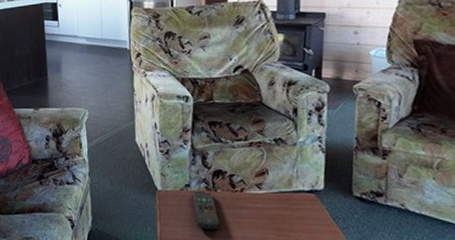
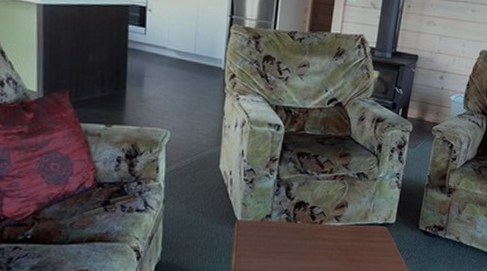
remote control: present [193,190,220,229] -> none [272,221,296,260]

